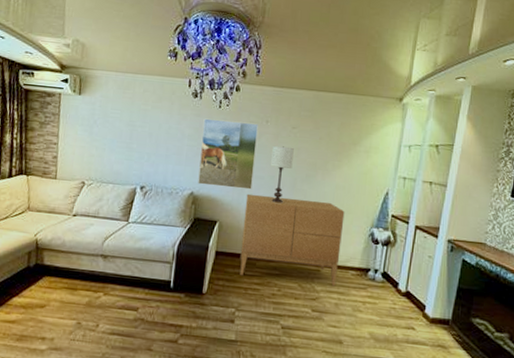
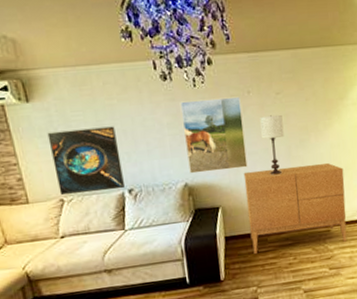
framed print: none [83,122,143,184] -> present [47,126,126,196]

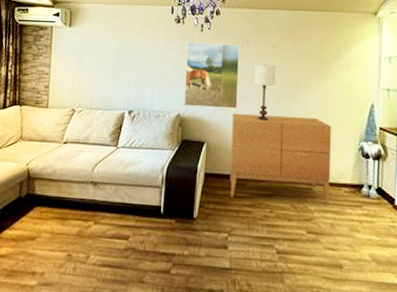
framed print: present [47,126,126,196] -> none [73,52,130,109]

